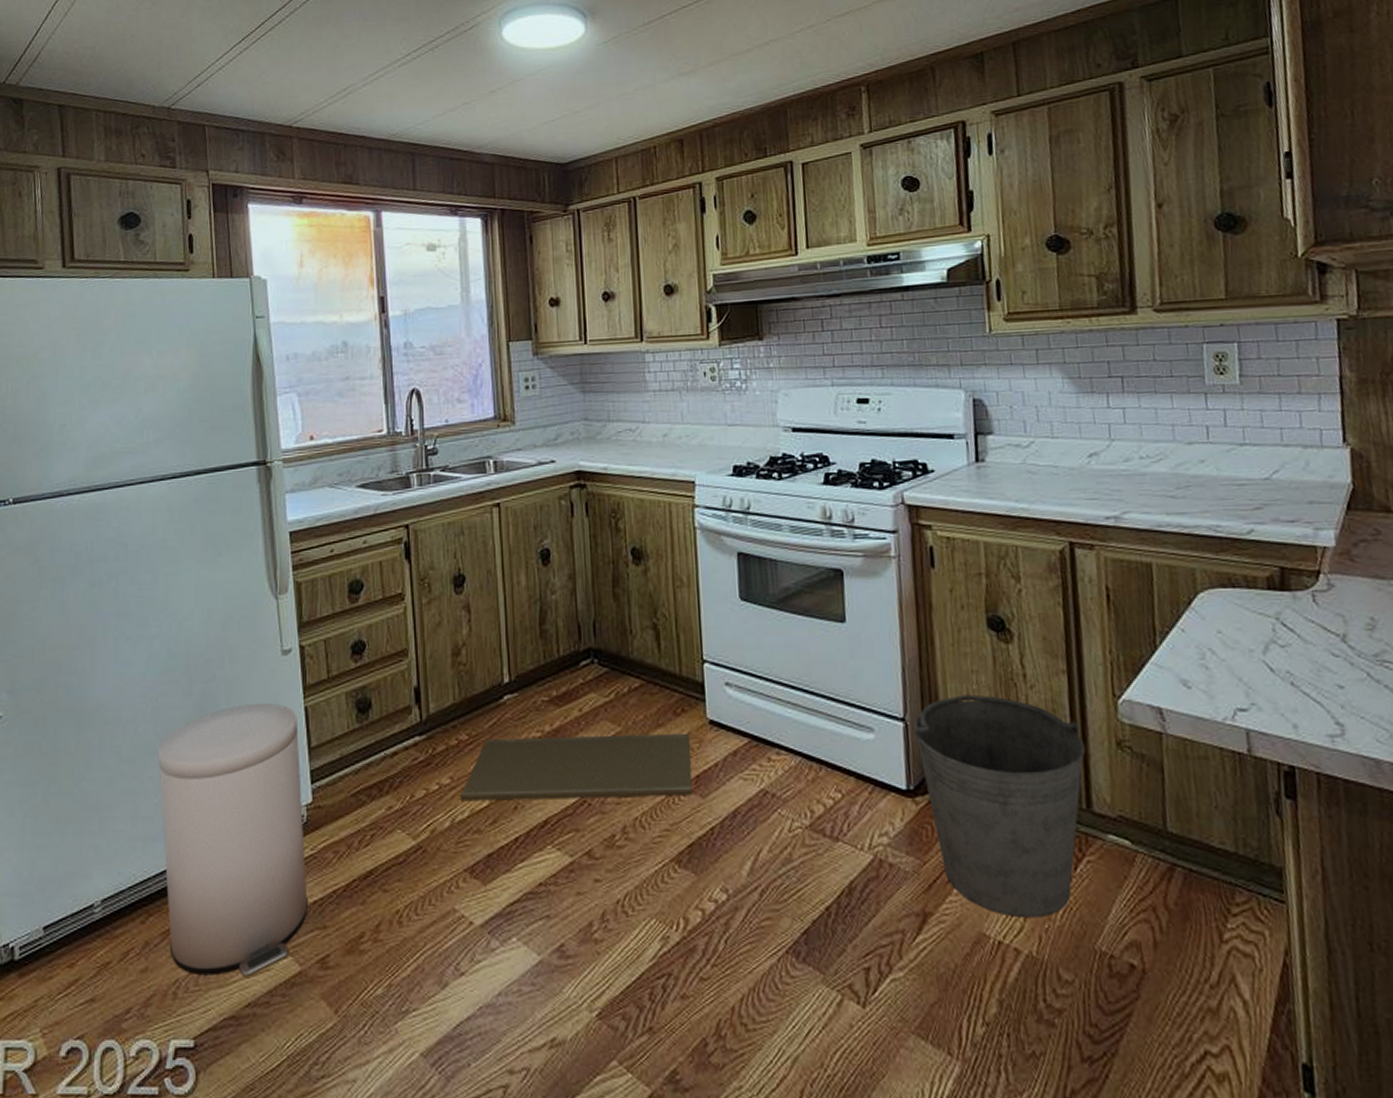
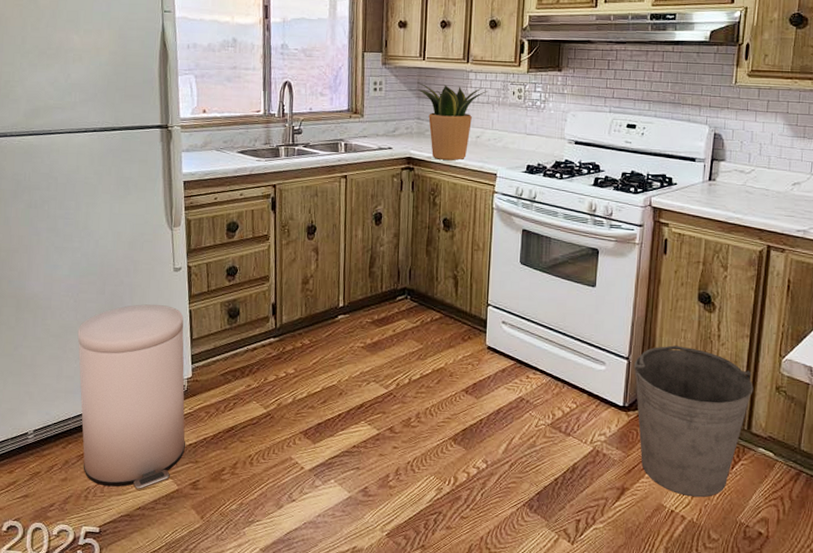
door mat: present [460,732,692,801] -> none [301,345,473,396]
potted plant: none [580,371,672,470] -> present [417,82,488,160]

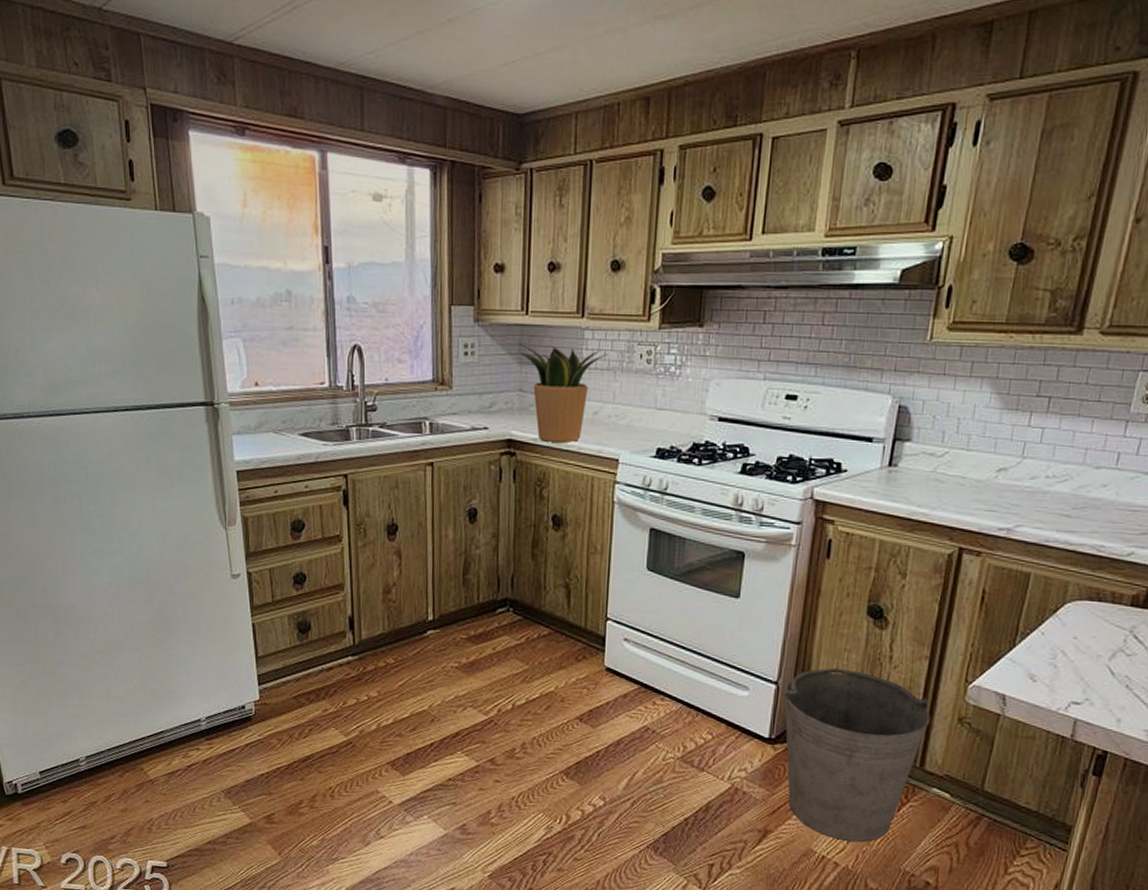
pedal bin: present [77,304,185,491] -> none [125,616,256,824]

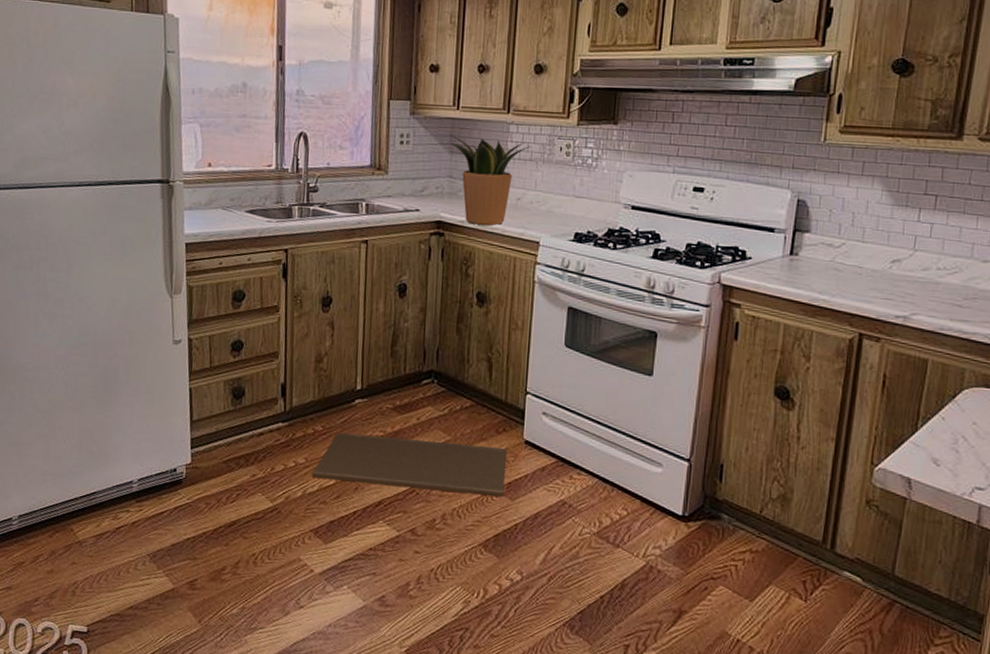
door mat: none [386,665,588,724] -> present [312,433,508,497]
bucket: present [783,668,931,843] -> none [696,447,839,626]

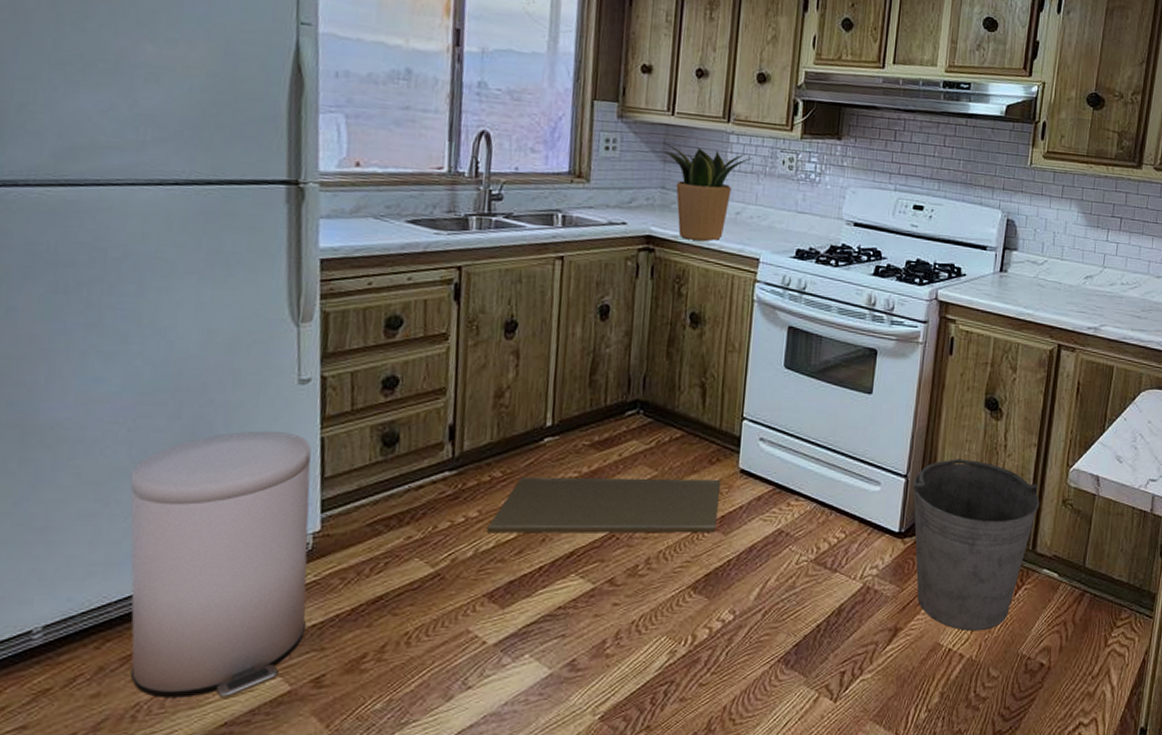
pedal bin: none [67,379,183,588] -> present [130,430,311,700]
bucket: none [696,447,839,626] -> present [912,459,1040,631]

